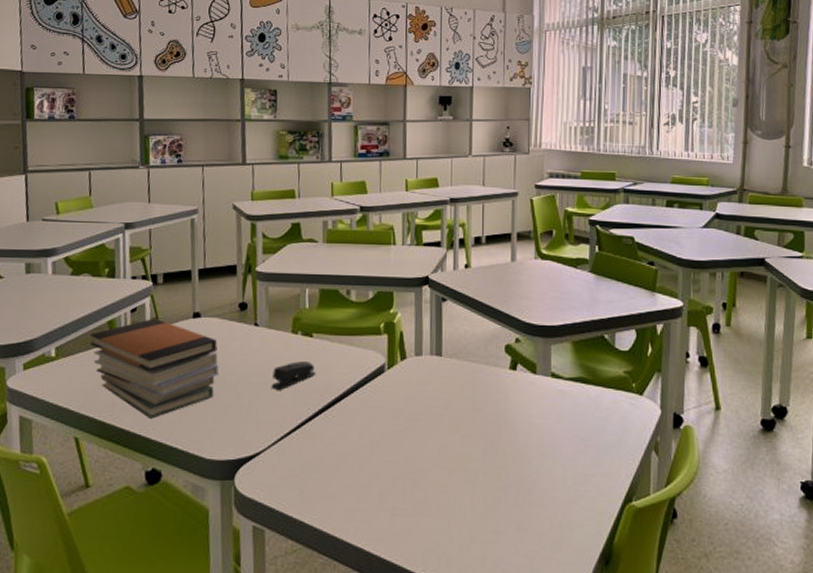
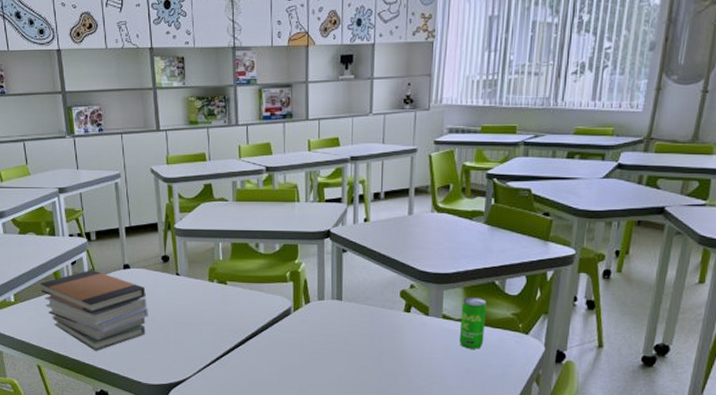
stapler: present [271,361,316,390] -> none [193,305,231,329]
beverage can: none [570,352,597,413] -> present [459,296,487,349]

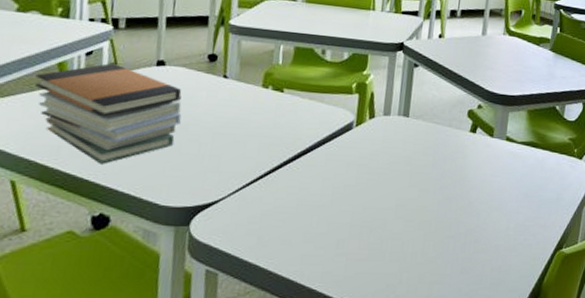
beverage can: present [459,296,487,349] -> none [520,120,547,173]

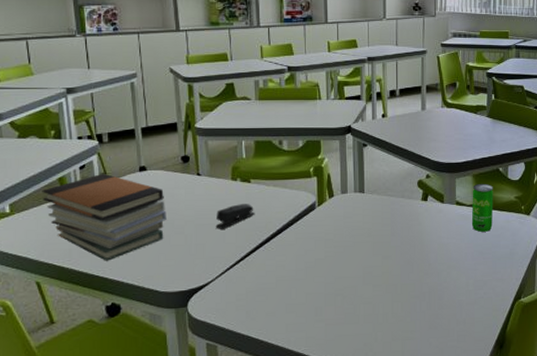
stapler: none [236,114,284,141] -> present [215,204,255,229]
beverage can: none [520,120,547,173] -> present [471,183,494,232]

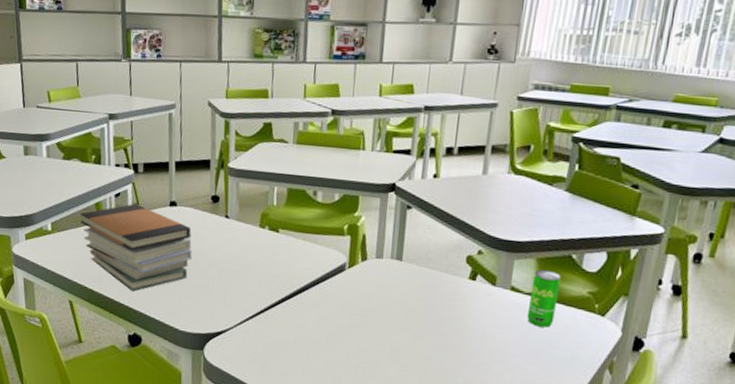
stapler: present [215,204,255,229] -> none [238,253,281,278]

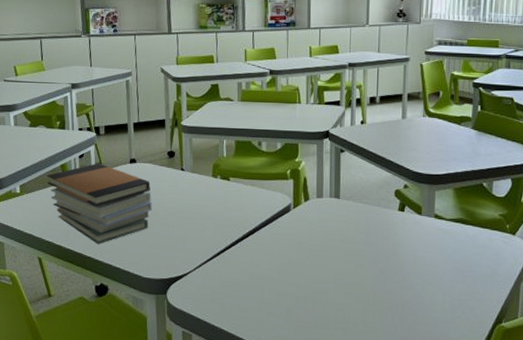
beverage can: present [527,269,561,328] -> none [450,197,476,249]

